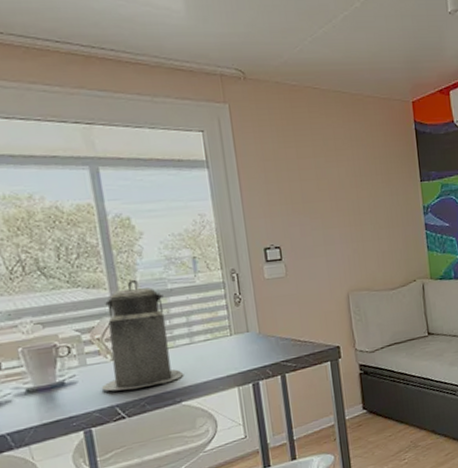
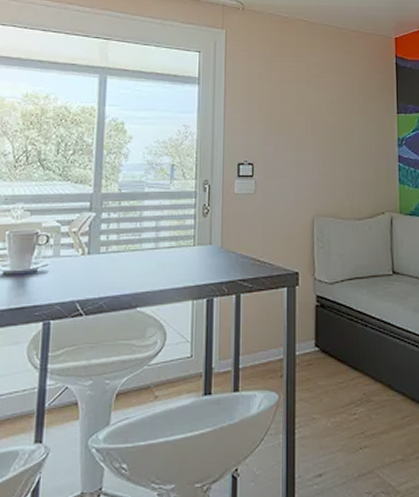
canister: present [102,279,183,391] -> none [68,179,143,286]

